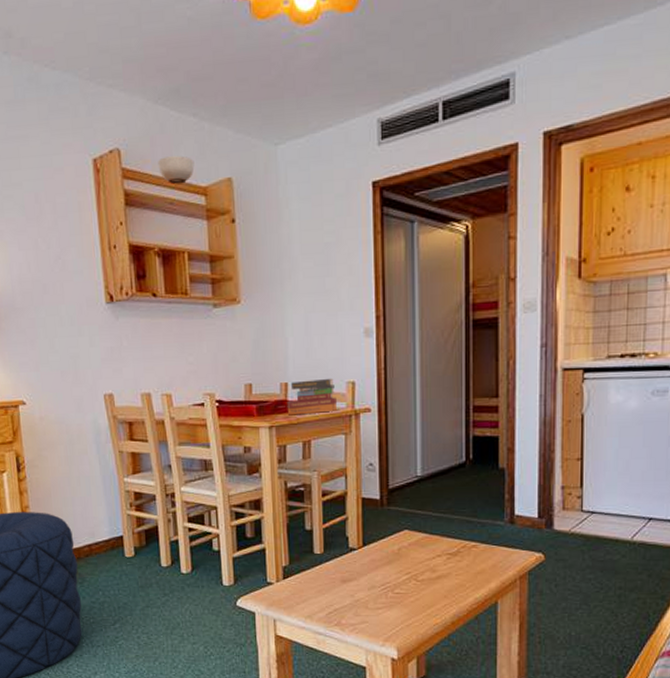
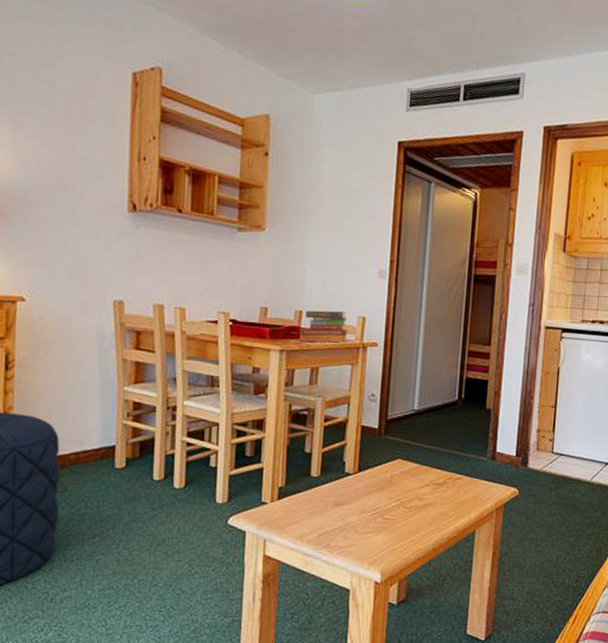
bowl: present [158,155,195,185] -> none [199,84,235,112]

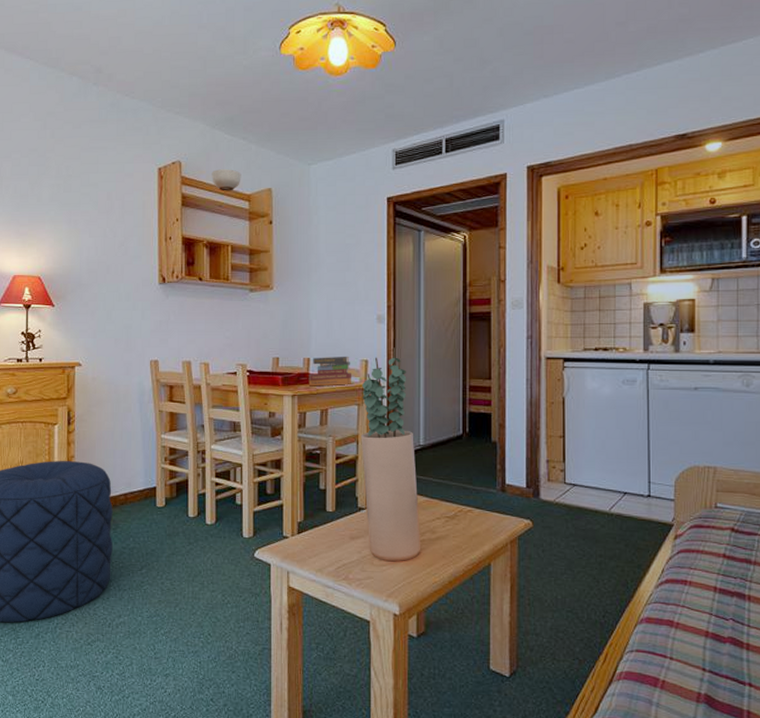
bowl: none [199,84,235,112] -> present [212,169,241,191]
vase: none [352,305,409,529] -> present [361,347,421,562]

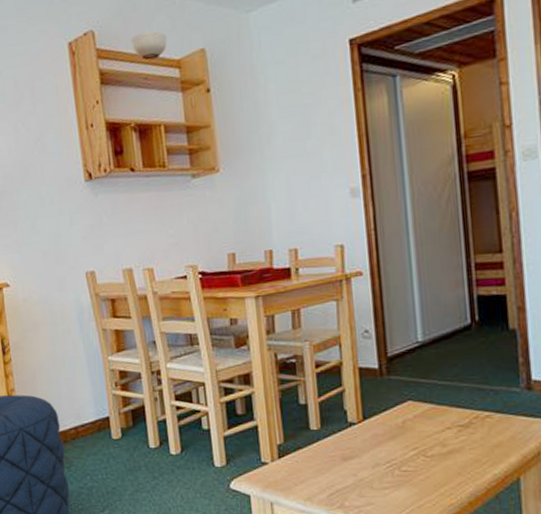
books: present [308,356,352,387] -> none [272,242,326,284]
vase: present [361,347,421,562] -> none [339,225,431,484]

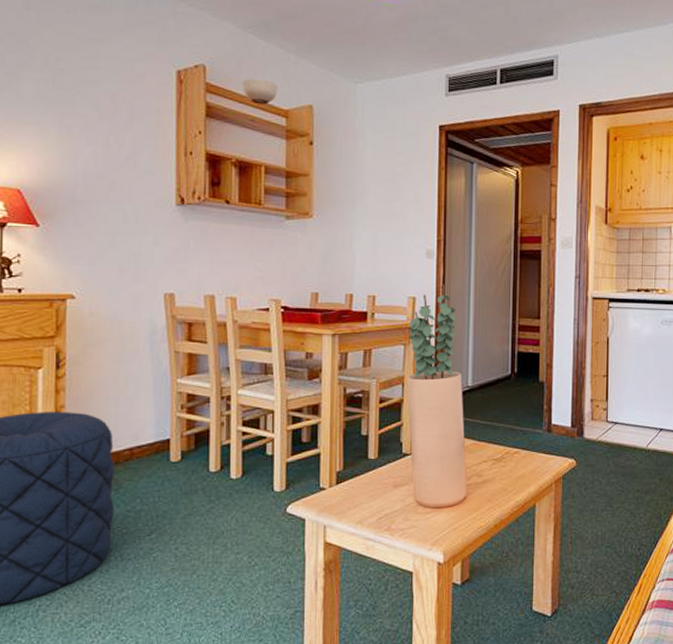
vase: none [339,225,431,484] -> present [406,284,468,509]

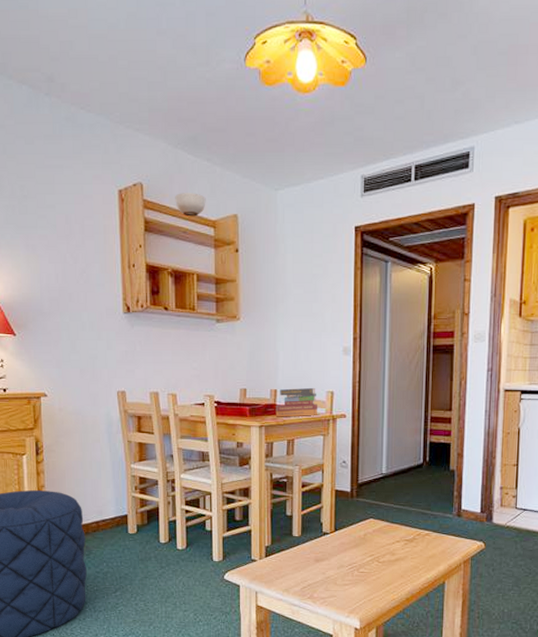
books: none [351,292,399,325] -> present [275,387,318,417]
vase: present [406,284,468,509] -> none [326,379,382,582]

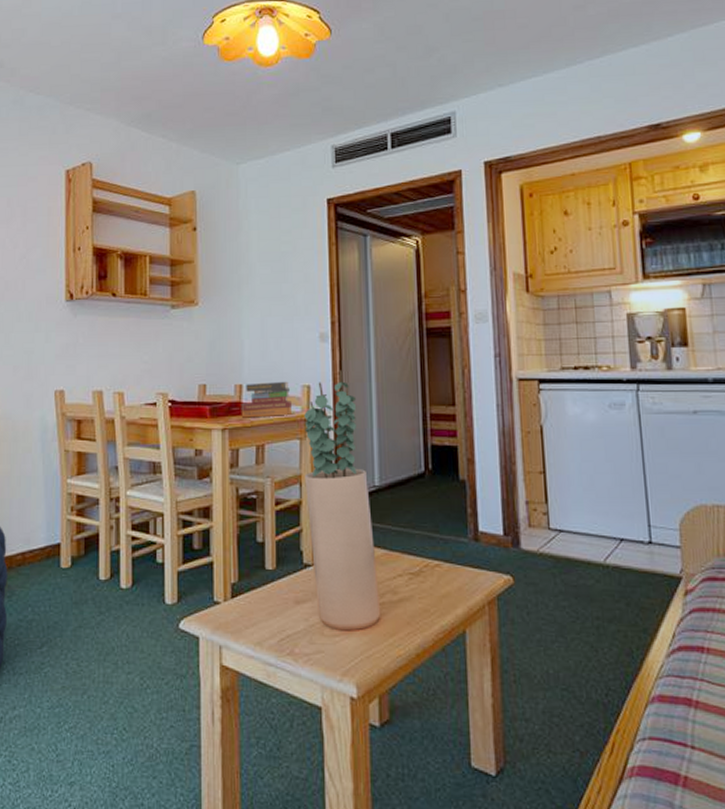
bowl: present [175,193,206,217] -> none [127,170,161,195]
vase: none [326,379,382,582] -> present [304,370,381,631]

